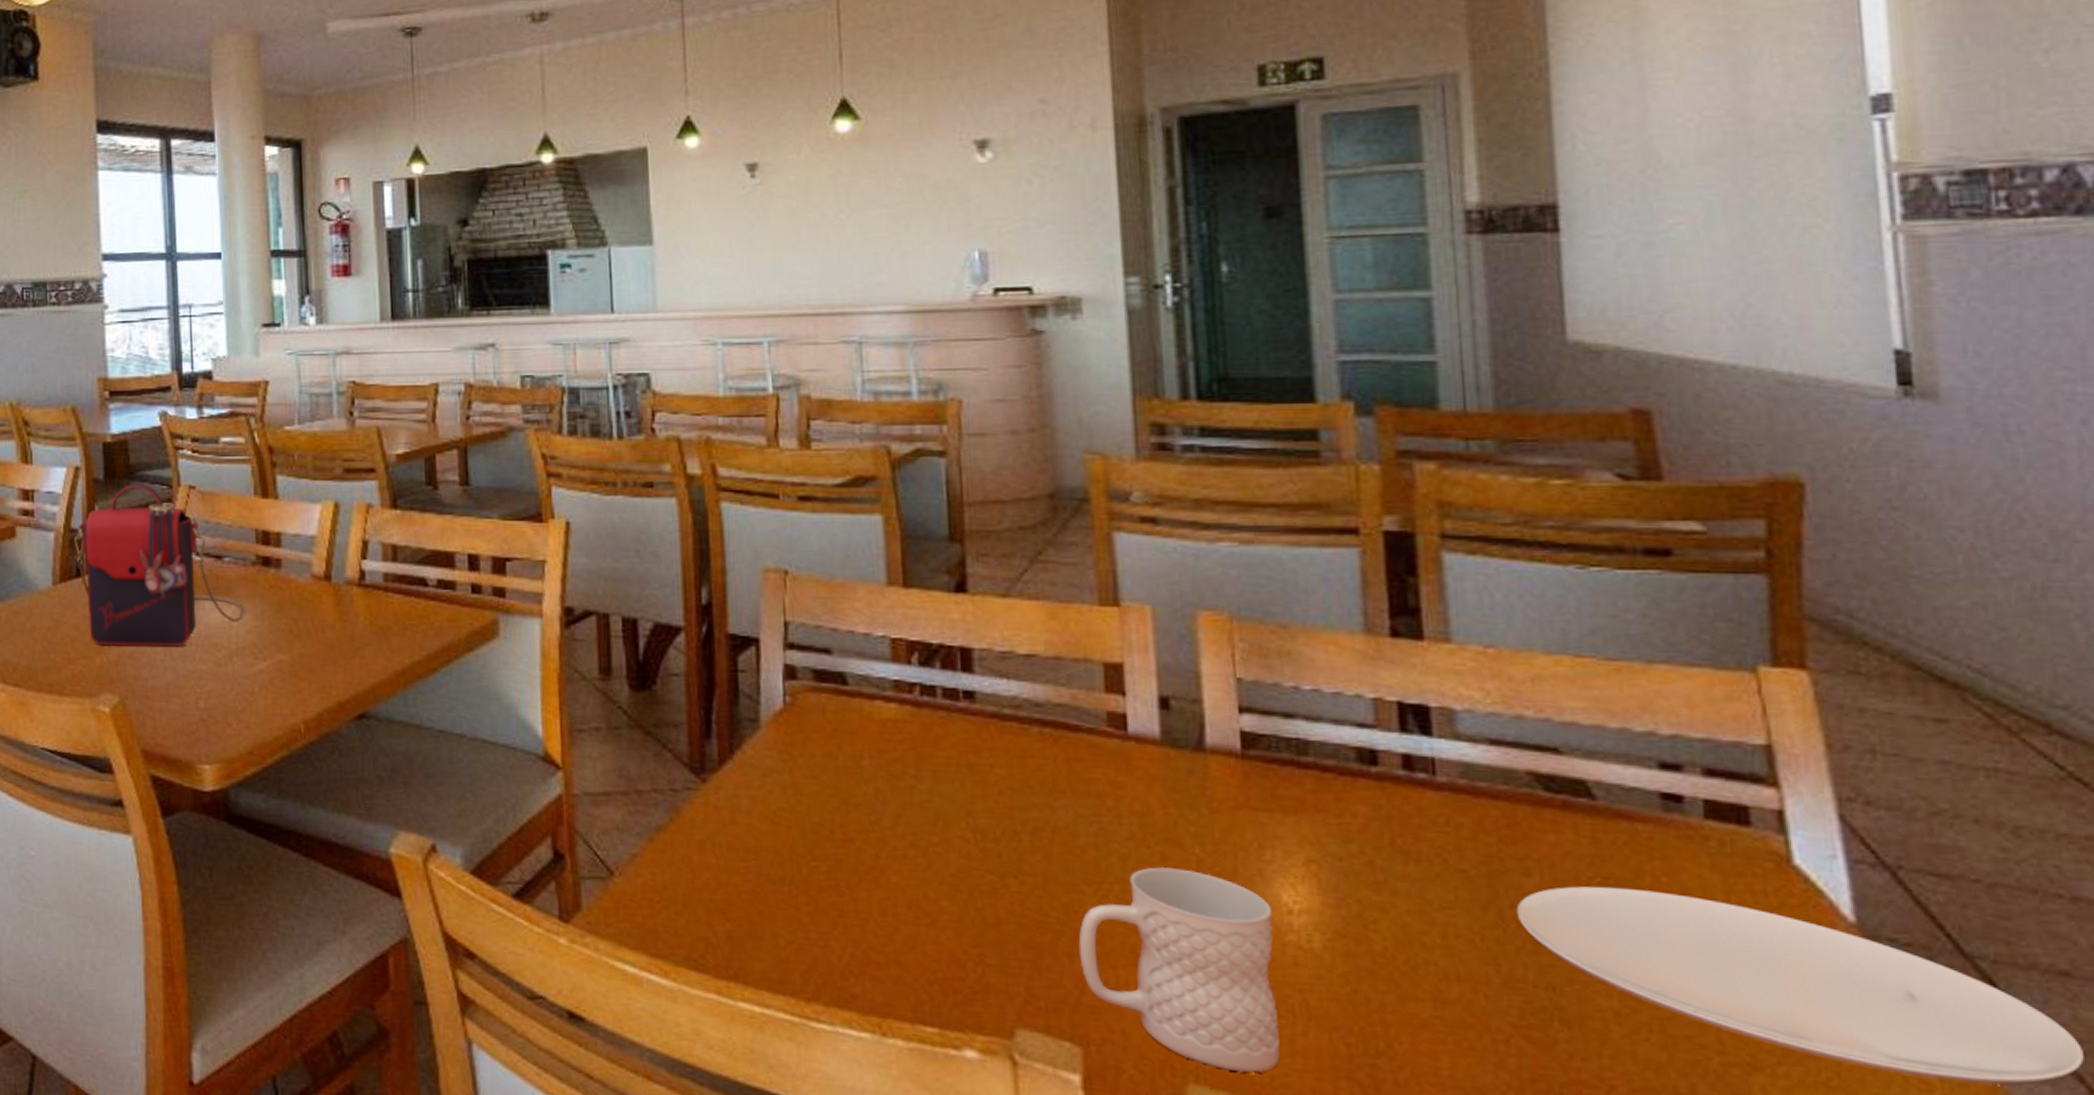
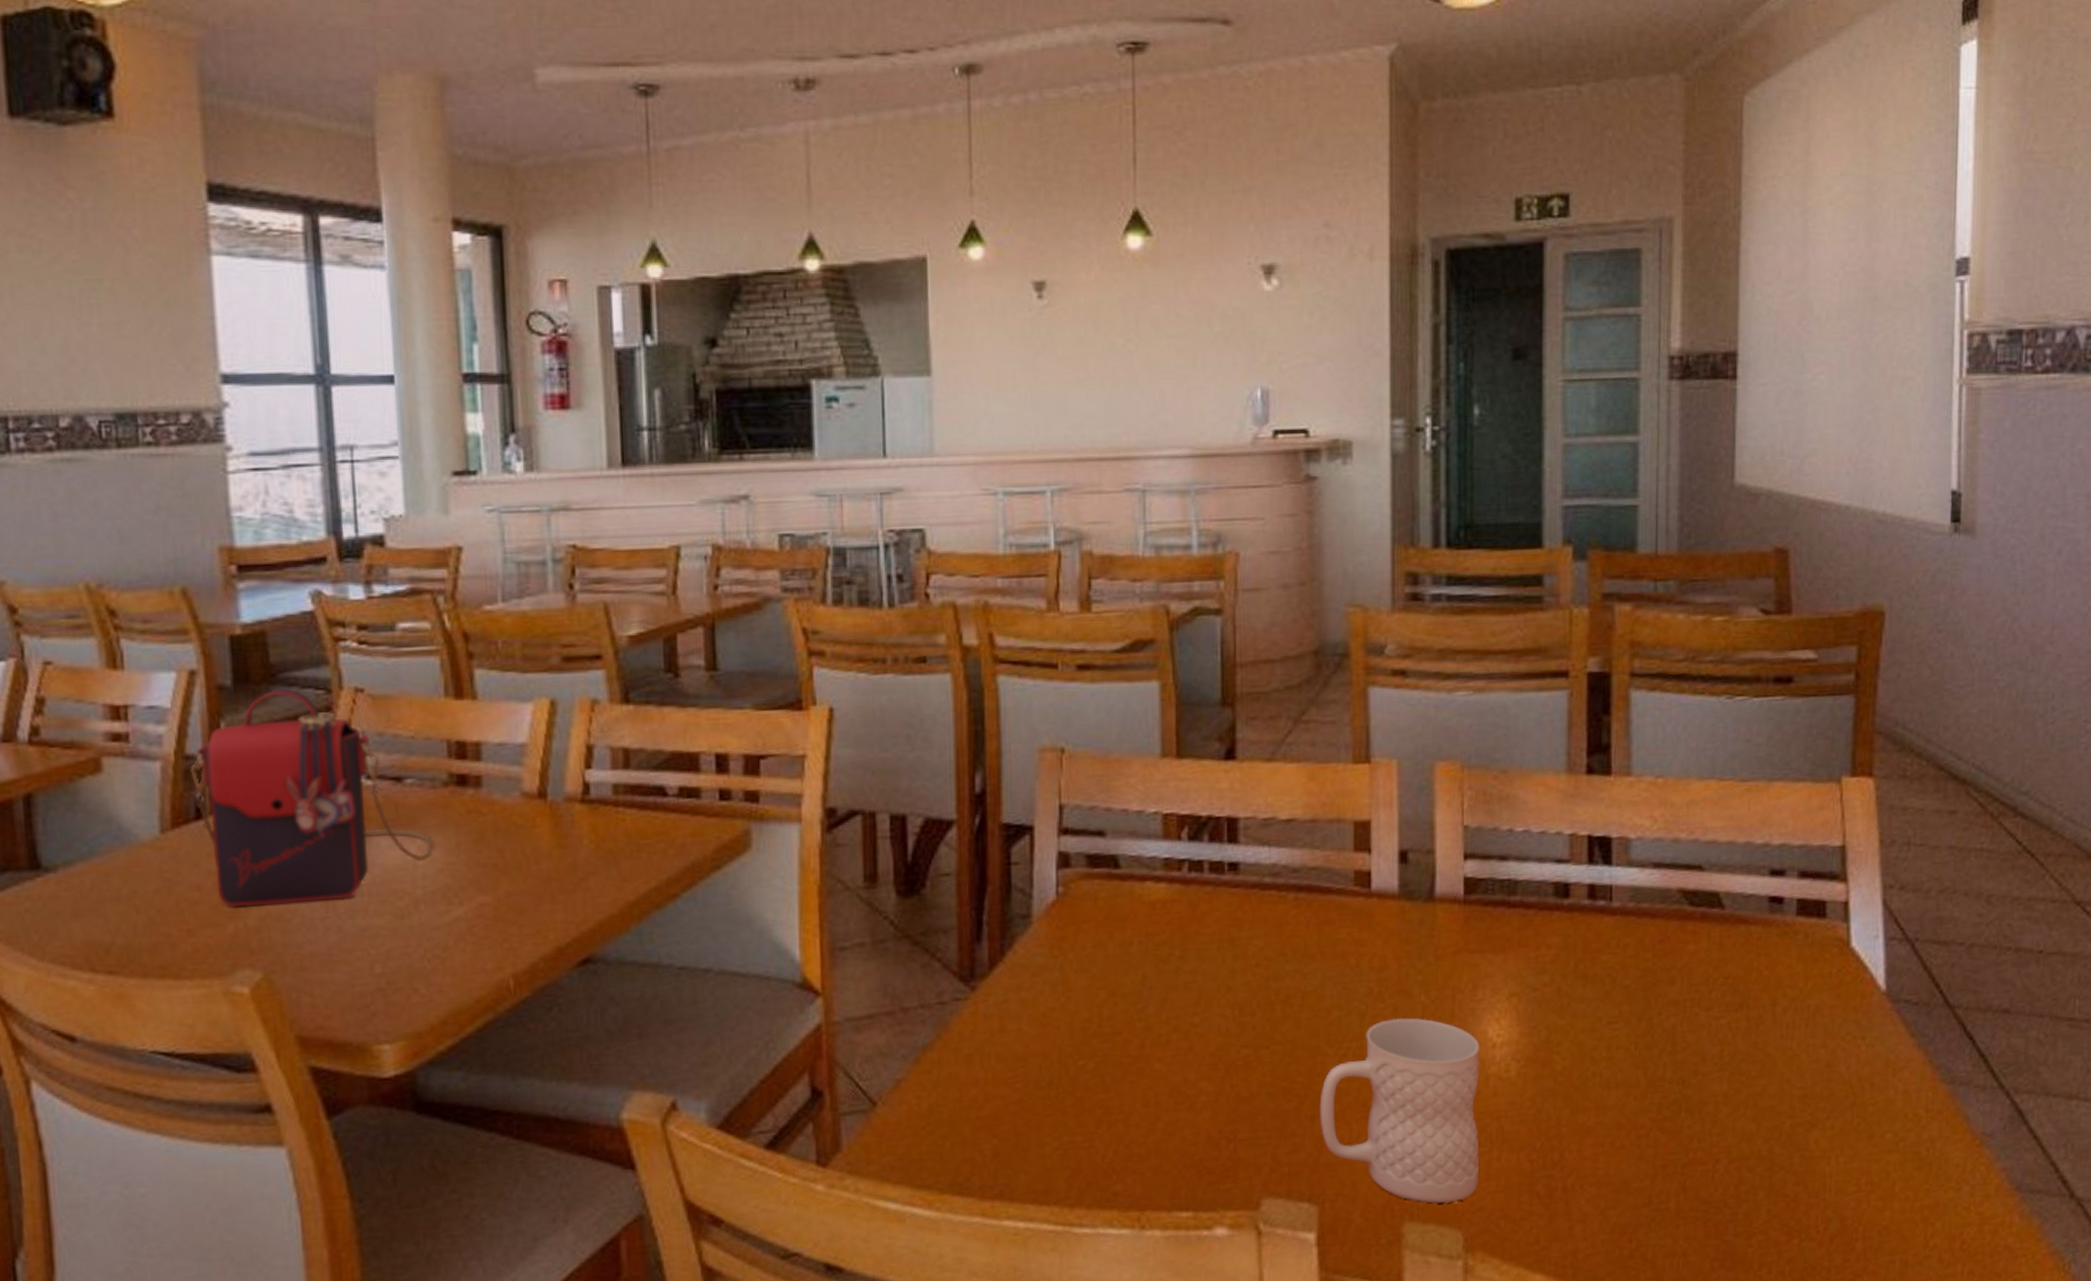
plate: present [1516,886,2084,1086] -> none [1662,984,2011,1112]

